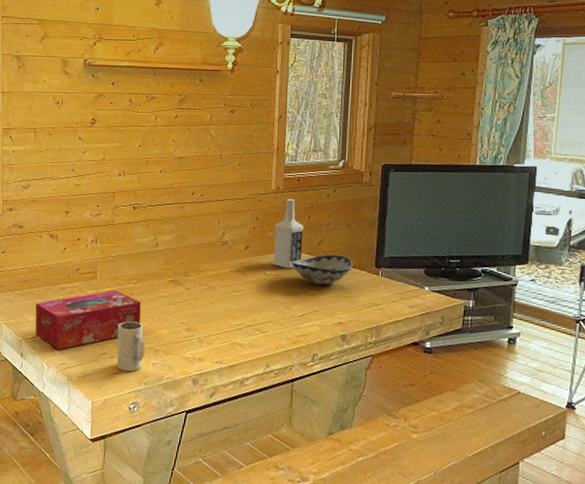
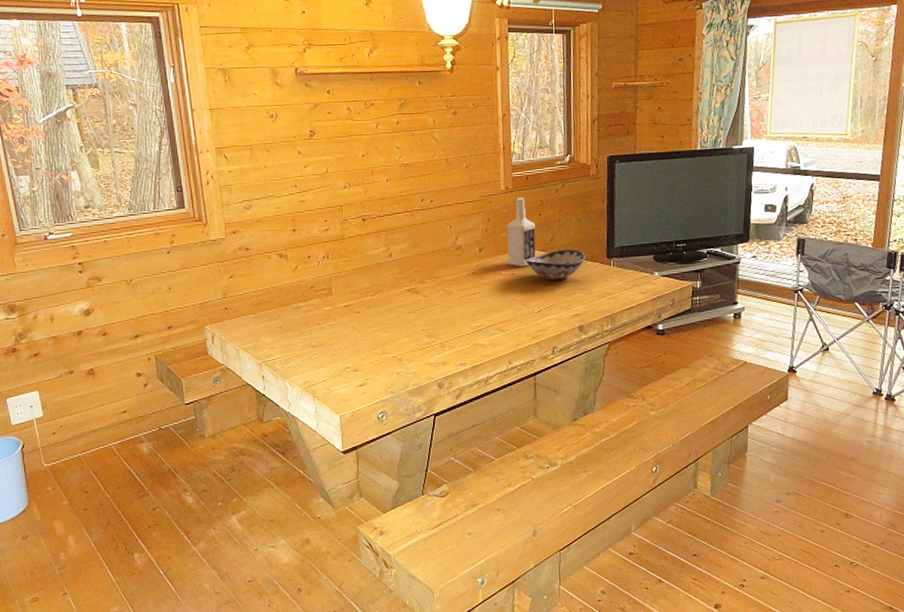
tissue box: present [35,290,141,350] -> none [272,304,382,369]
mug: present [116,321,146,372] -> none [358,333,389,382]

